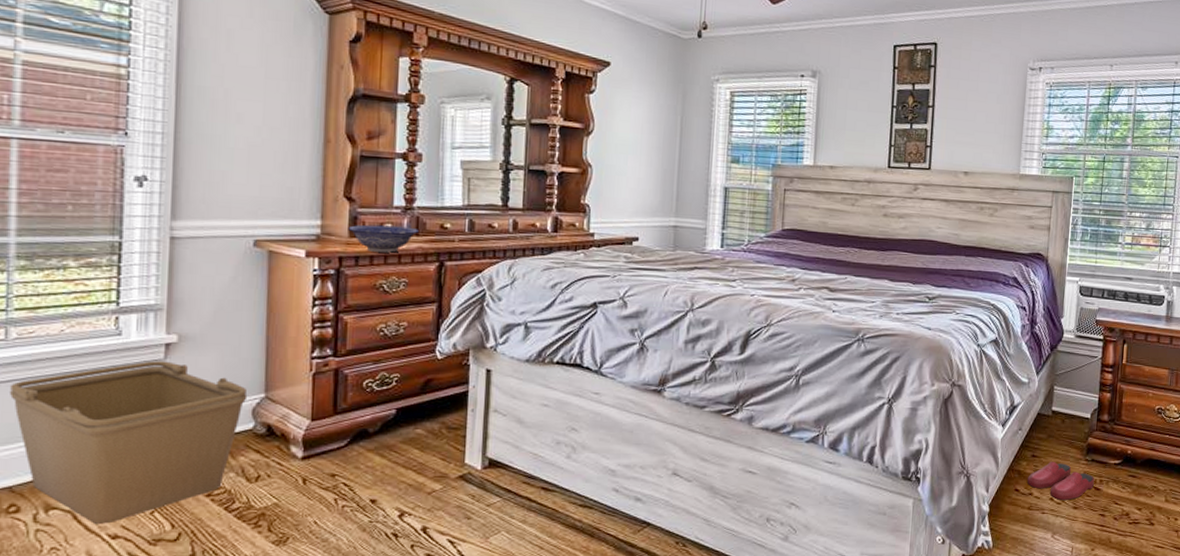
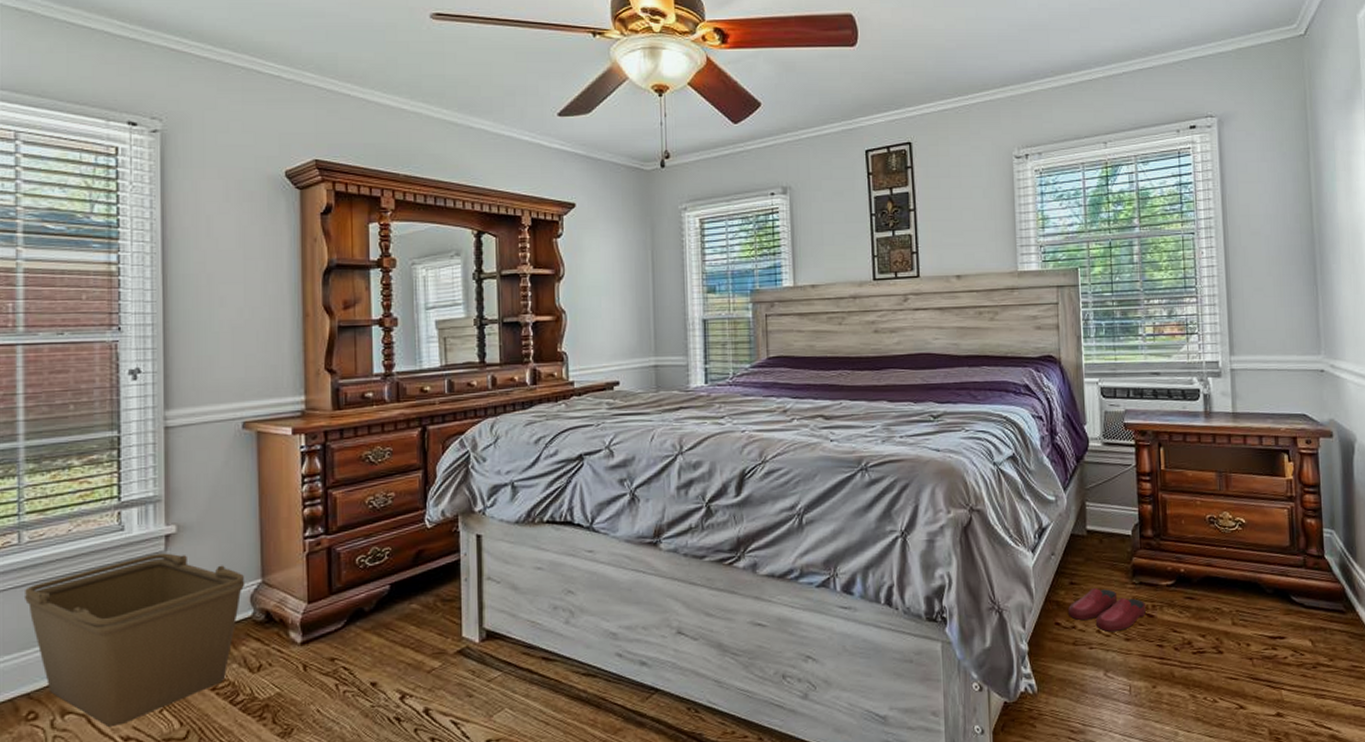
decorative bowl: present [348,224,420,253] -> none [331,394,401,423]

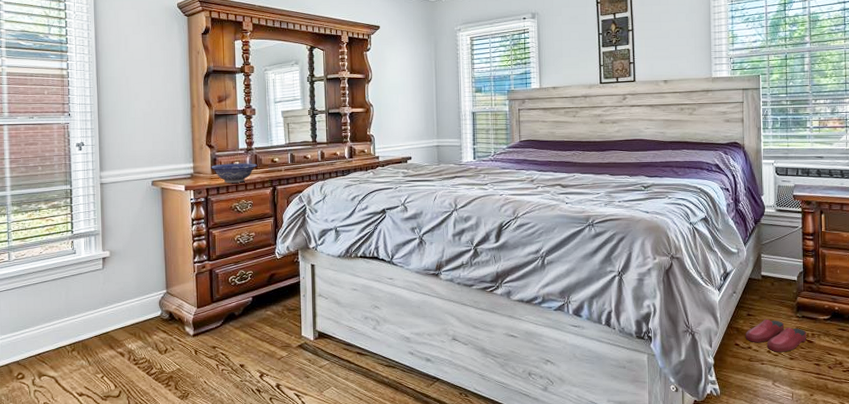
bicycle basket: present [23,553,245,726] -> none [13,270,156,386]
decorative bowl: none [331,394,401,423] -> present [211,163,258,183]

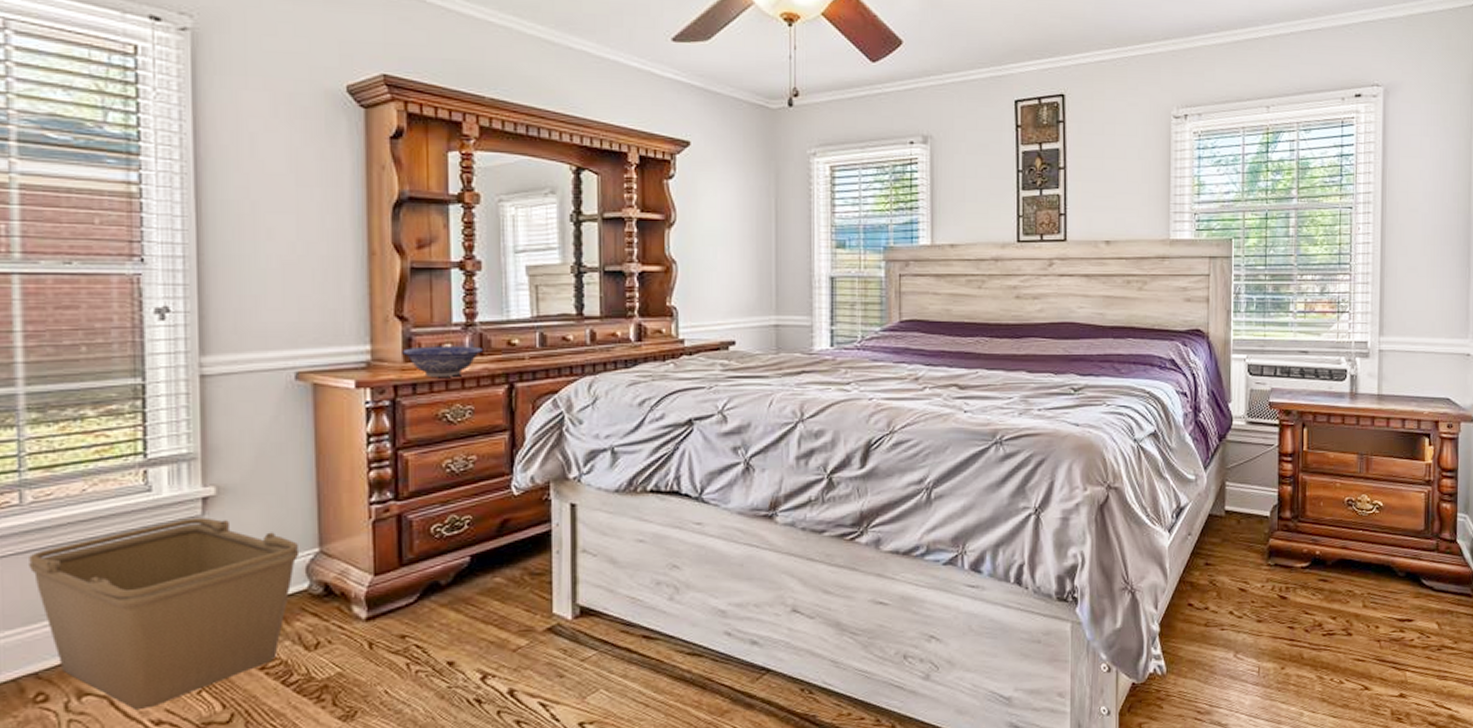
bicycle basket: none [13,270,156,386] -> present [27,518,300,709]
slippers: present [746,319,806,352] -> none [1202,569,1279,613]

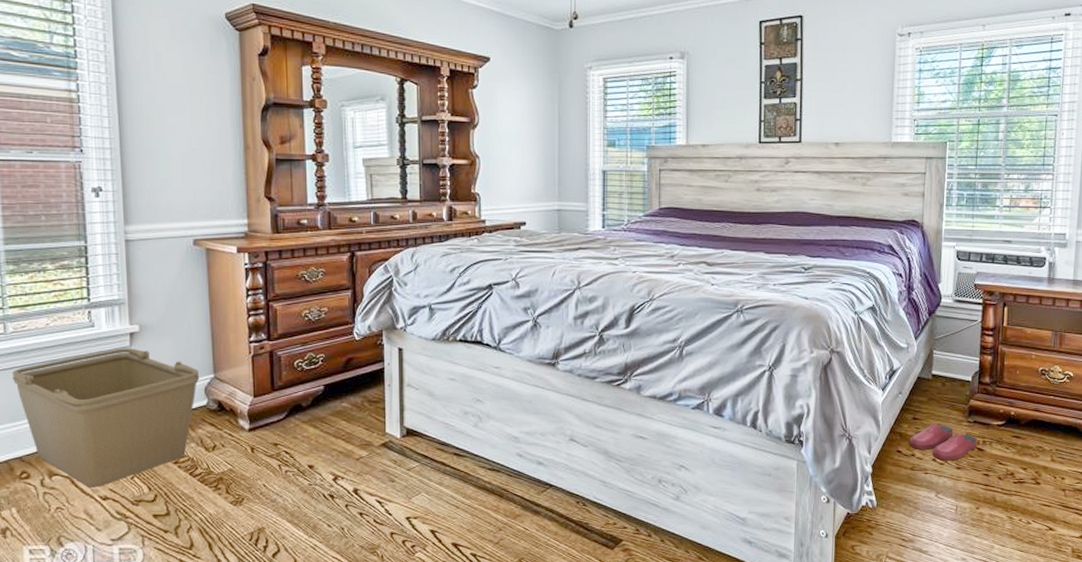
decorative bowl: present [402,346,484,377] -> none [271,221,332,246]
slippers: none [1202,569,1279,613] -> present [909,424,977,460]

